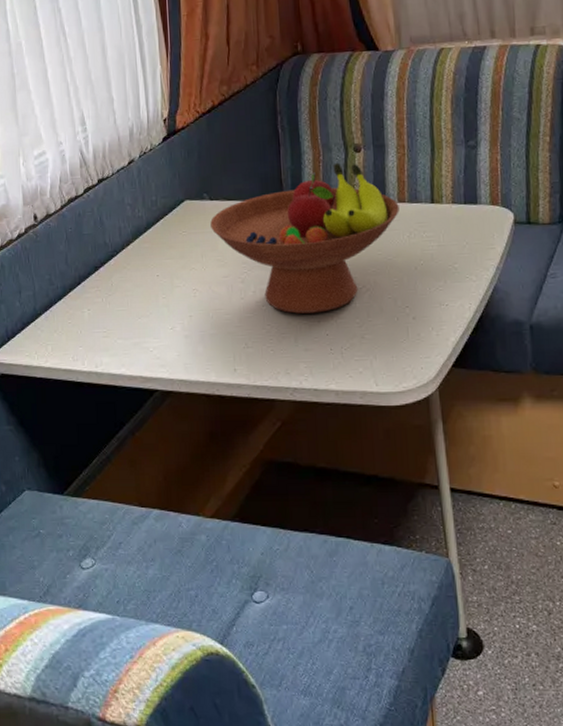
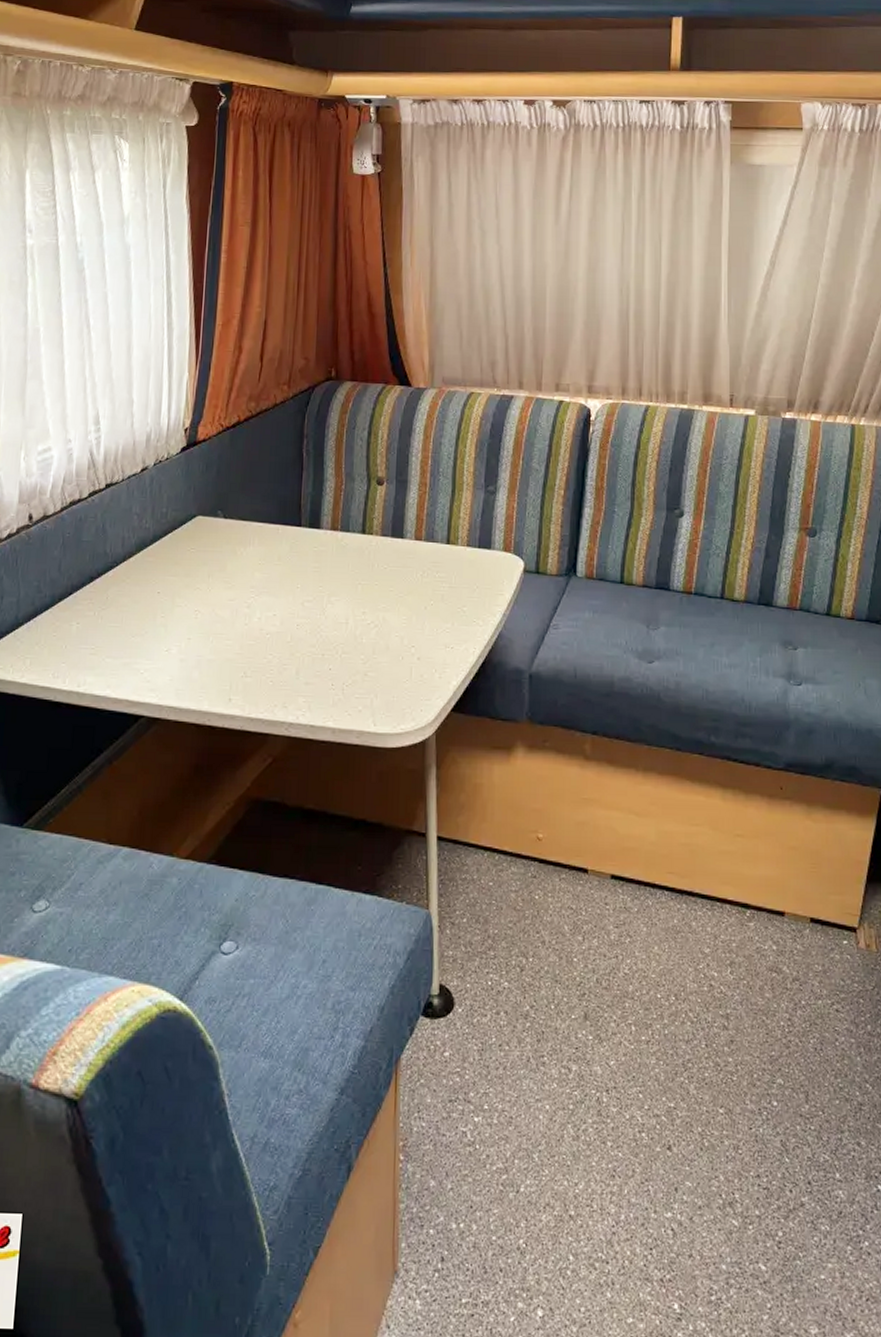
fruit bowl: present [210,162,399,314] -> none [221,493,415,646]

